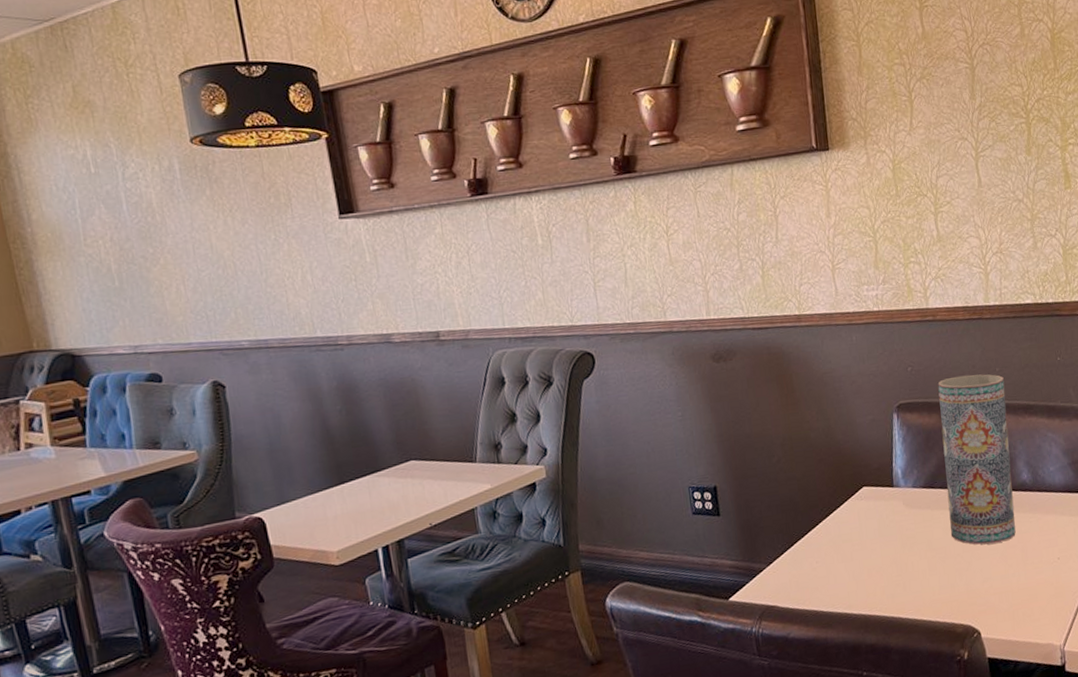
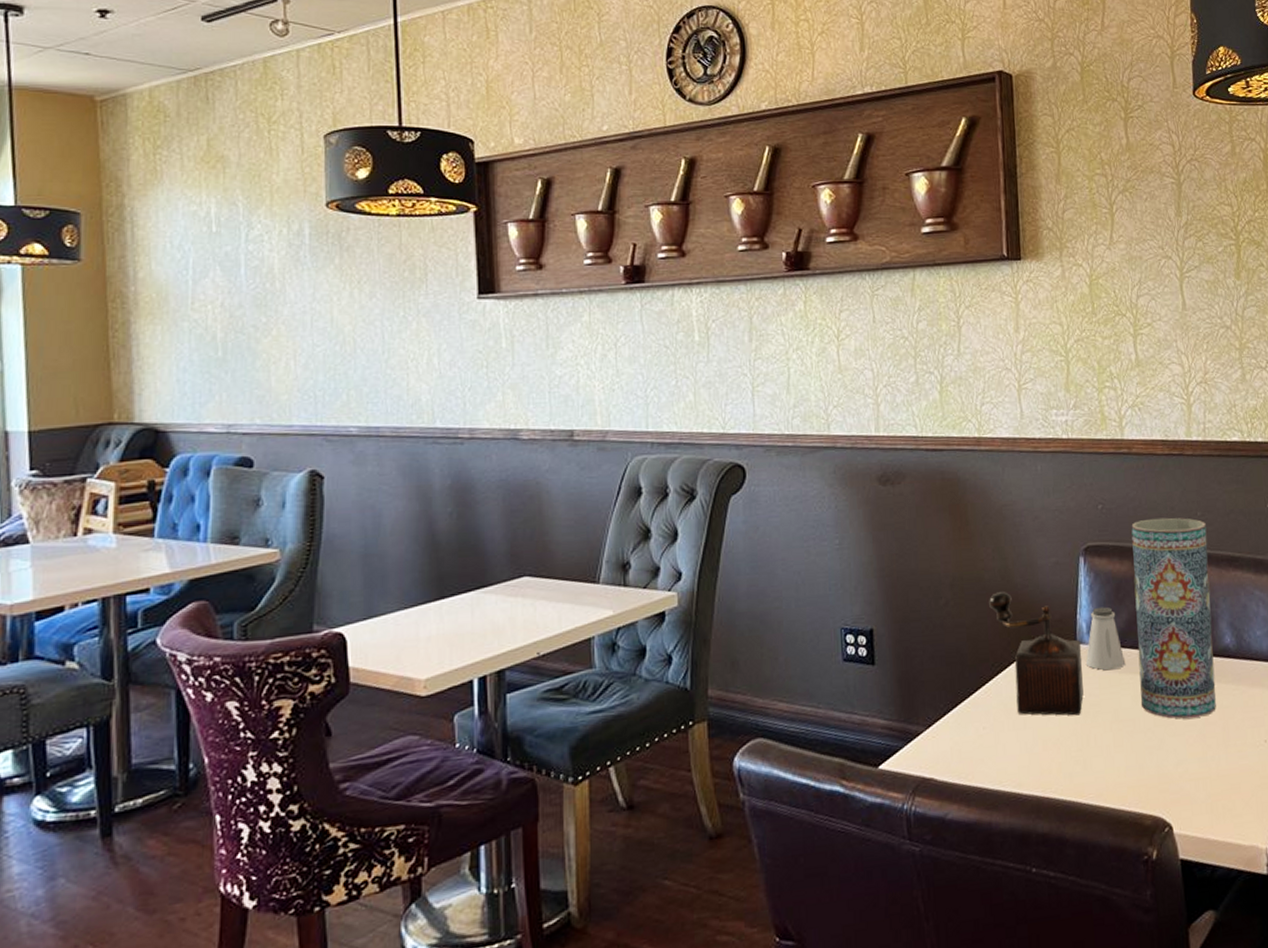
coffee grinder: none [815,447,901,550] -> present [989,592,1084,716]
saltshaker: none [901,455,937,508] -> present [1085,606,1126,670]

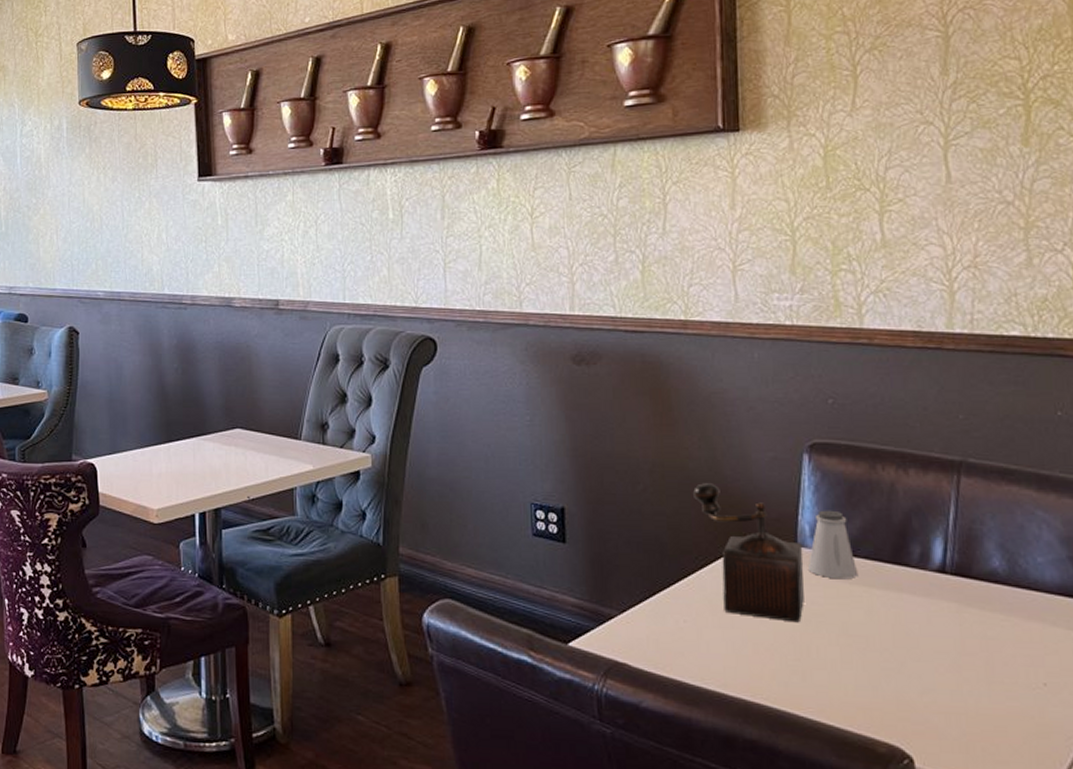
vase: present [1131,517,1216,719] -> none [870,418,978,645]

